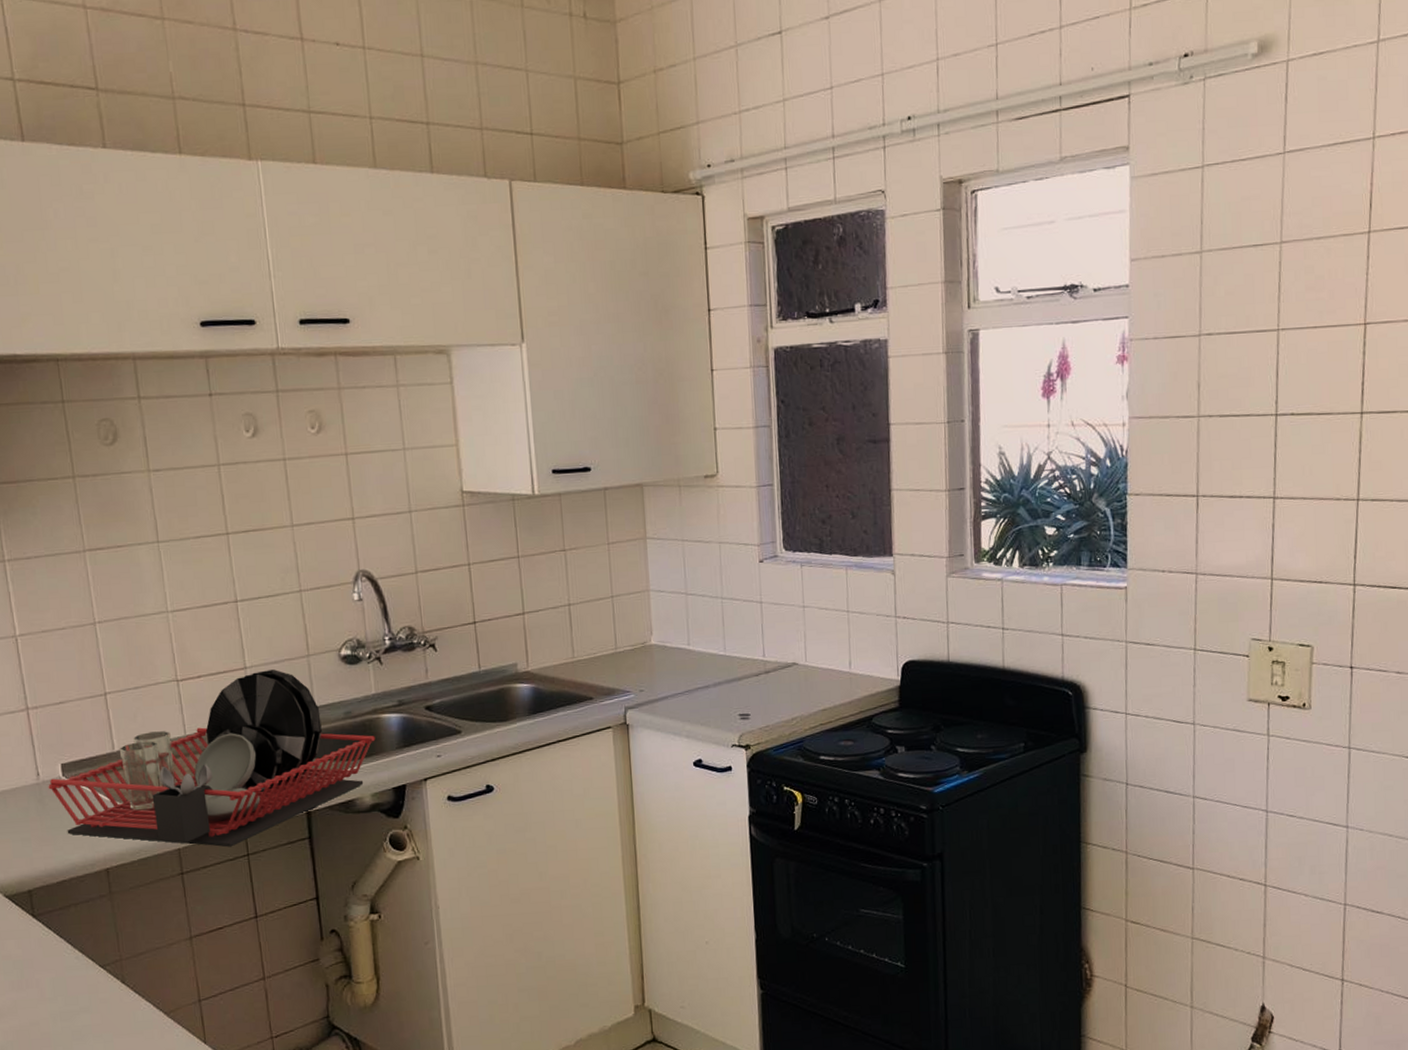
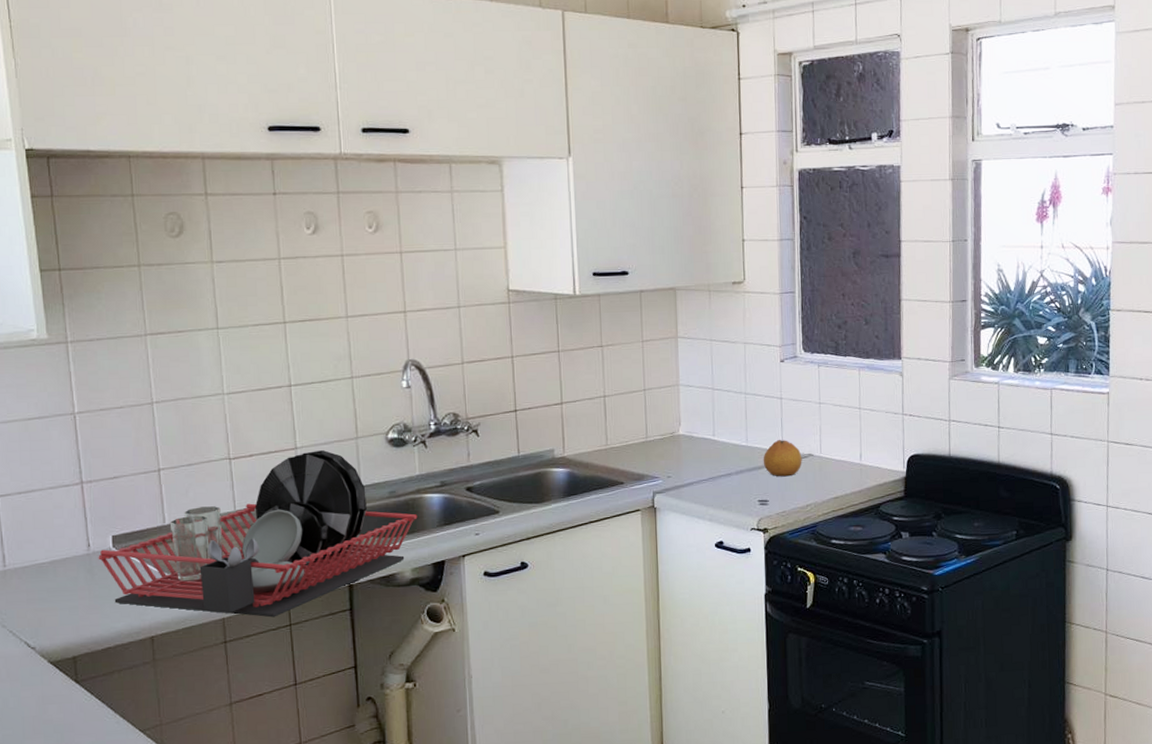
fruit: none [743,647,786,689] -> present [763,439,802,477]

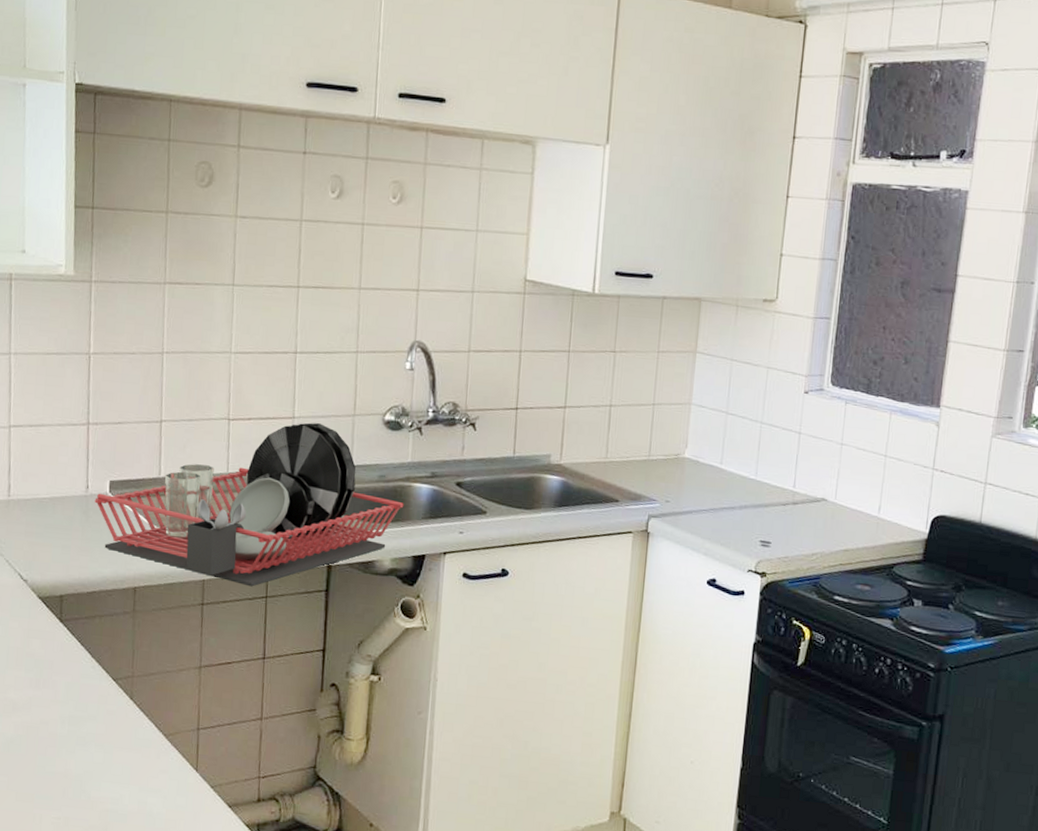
fruit: present [763,439,802,477] -> none [770,477,814,520]

